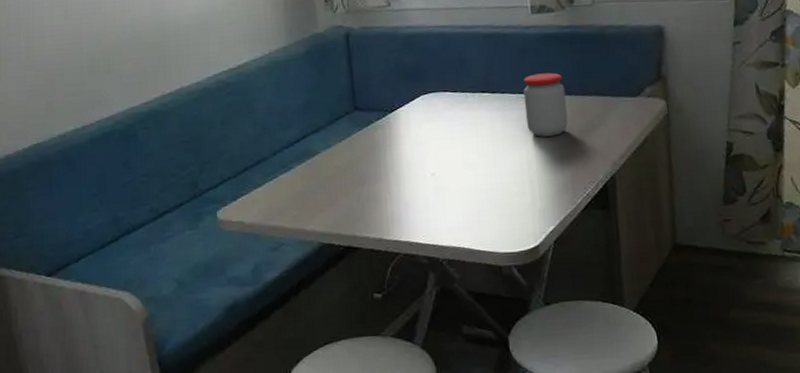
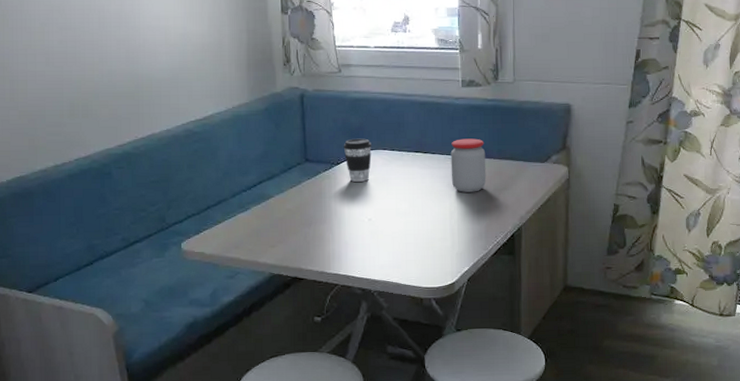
coffee cup: none [397,79,431,131] -> present [343,138,372,182]

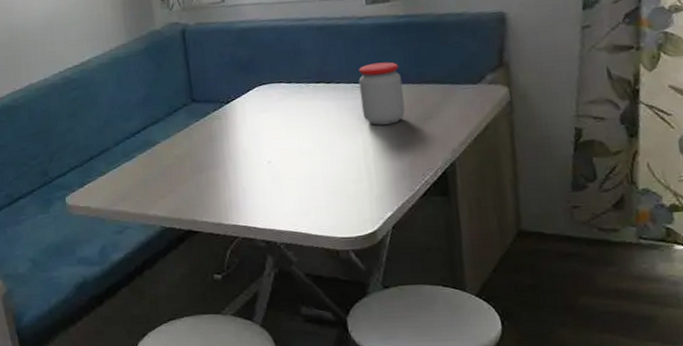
coffee cup: present [343,138,372,182] -> none [232,72,266,121]

